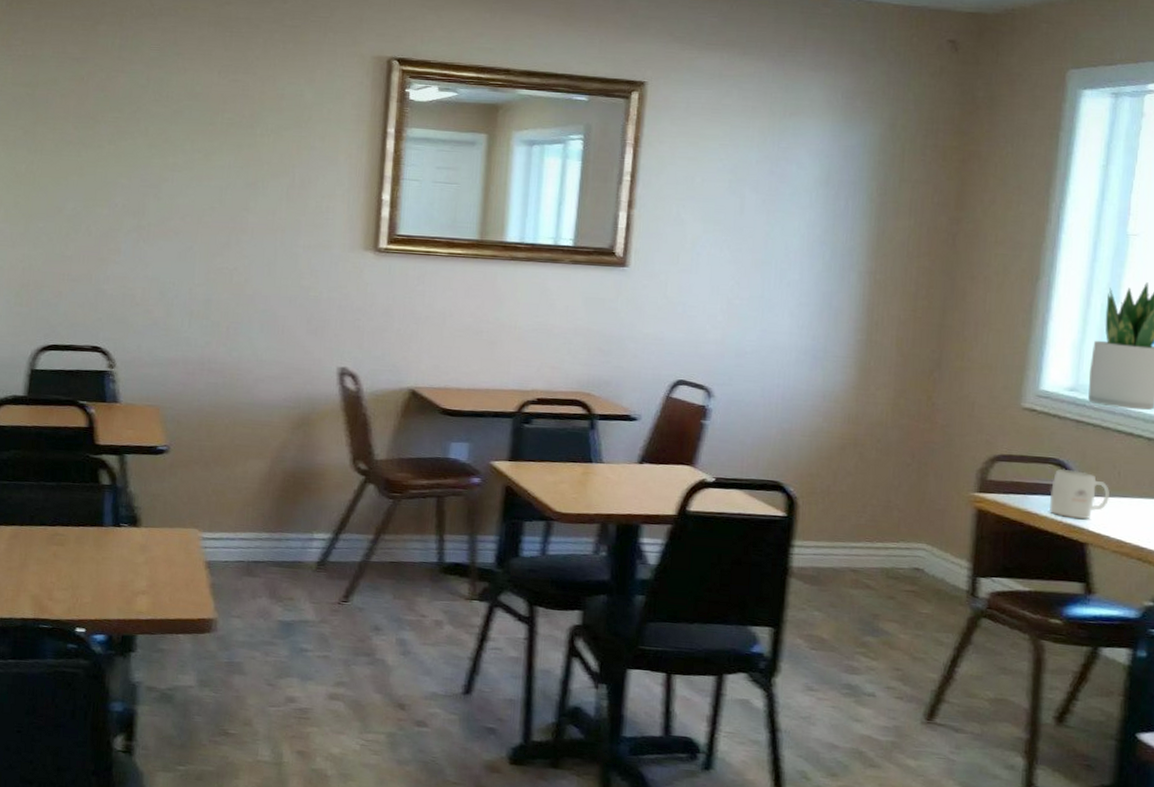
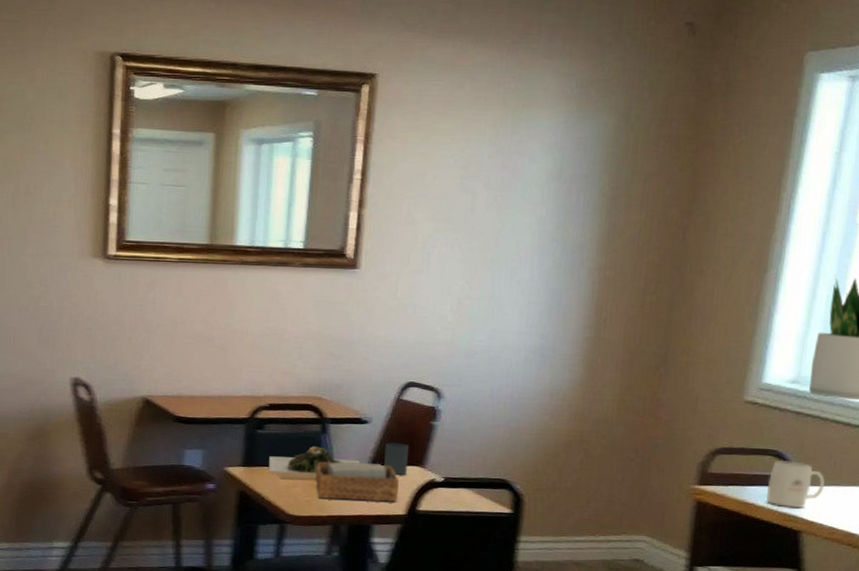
salad: none [535,442,629,477] -> present [268,446,360,480]
napkin holder: none [583,458,669,502] -> present [315,461,399,503]
cup: none [653,441,680,475] -> present [383,443,410,476]

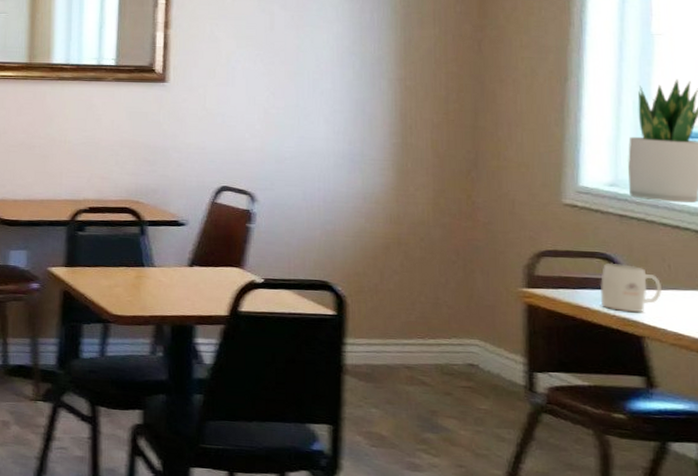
salad: present [268,446,360,480] -> none [90,247,179,280]
napkin holder: present [315,461,399,503] -> none [136,262,220,303]
cup: present [383,443,410,476] -> none [202,244,227,277]

